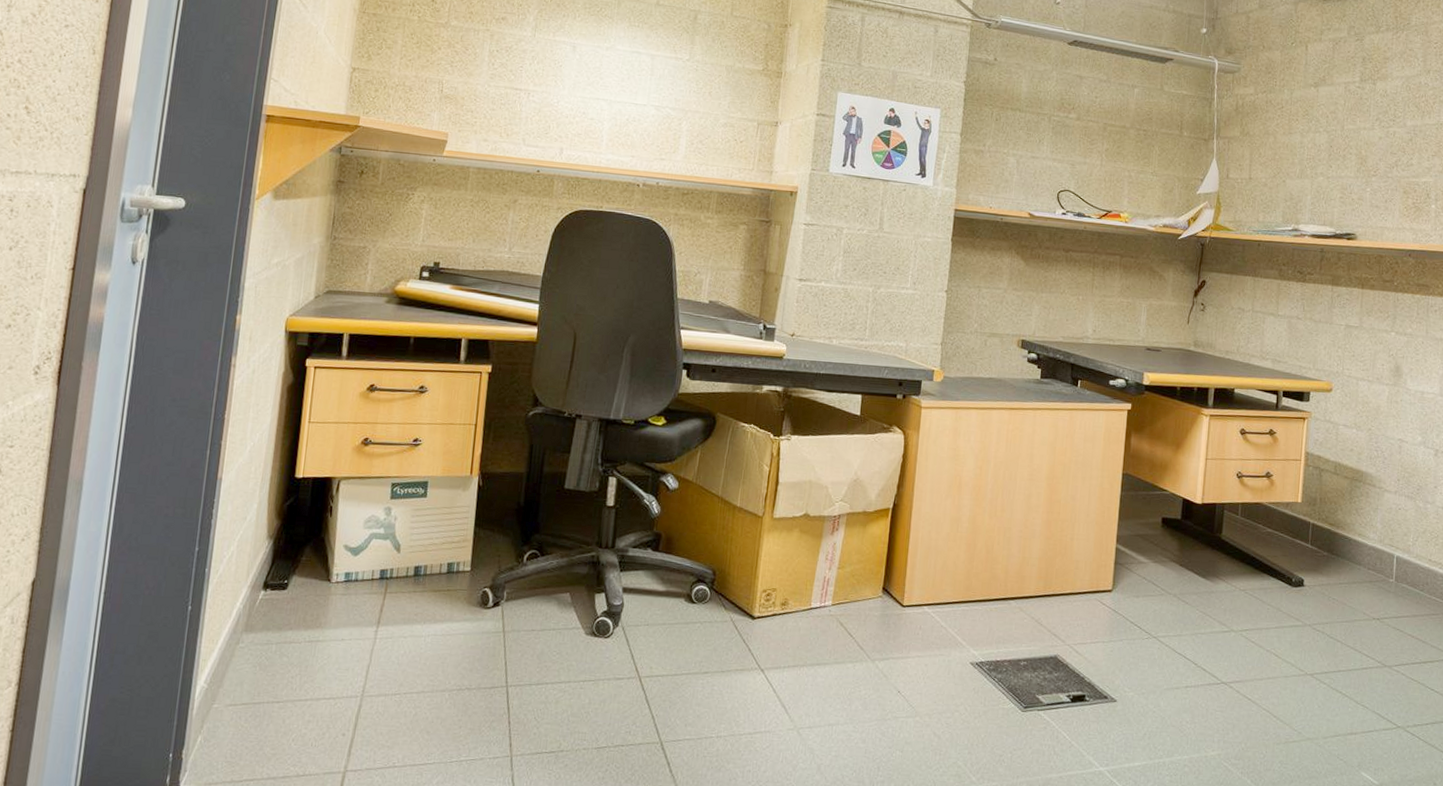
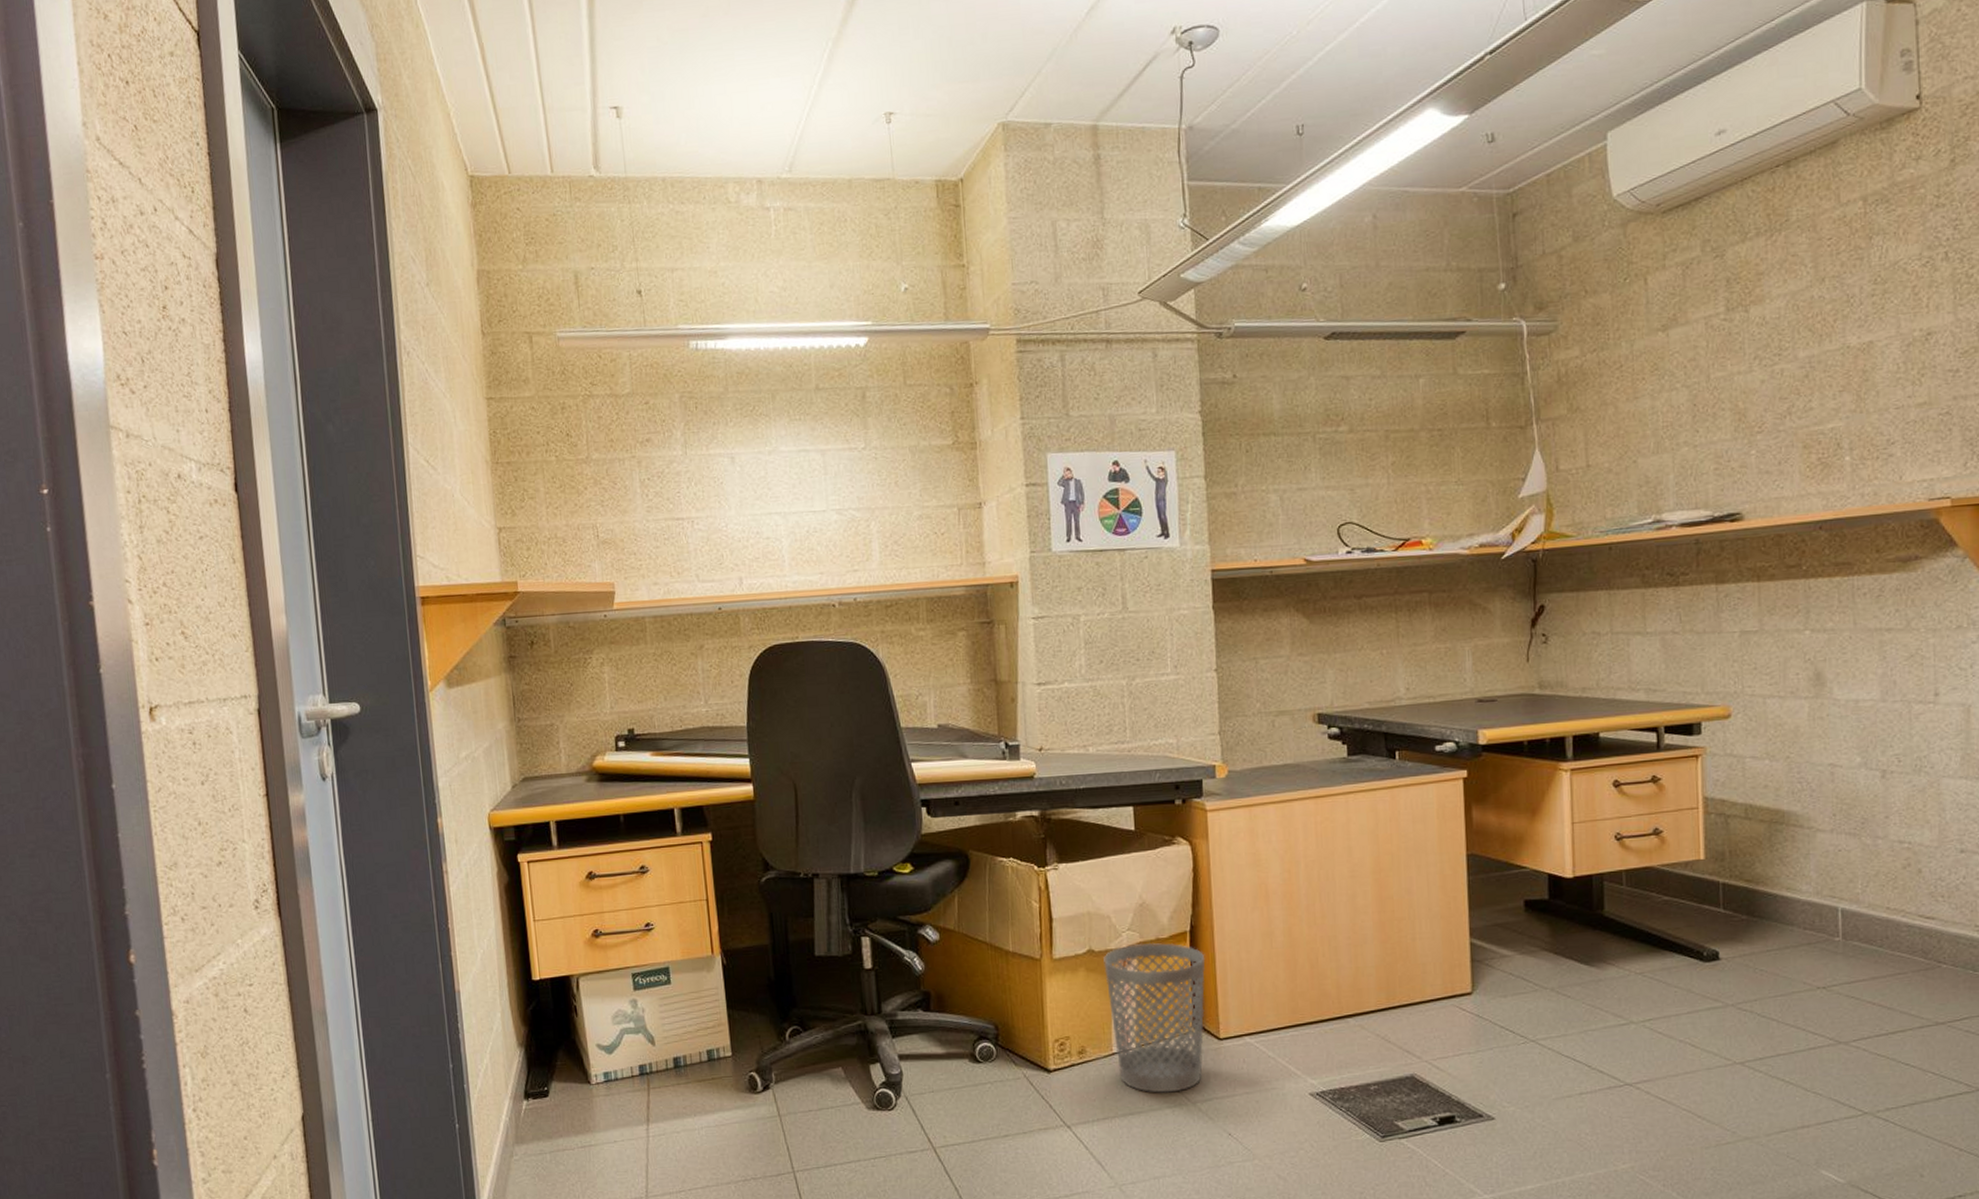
wastebasket: none [813,513,902,649] -> present [1104,942,1205,1093]

